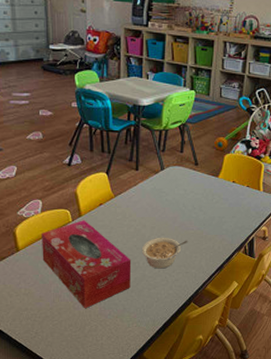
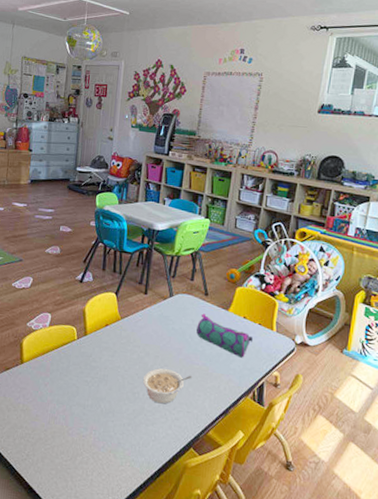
tissue box: present [41,220,132,309] -> none [44,339,131,437]
pencil case: none [189,183,242,219] -> present [196,313,252,358]

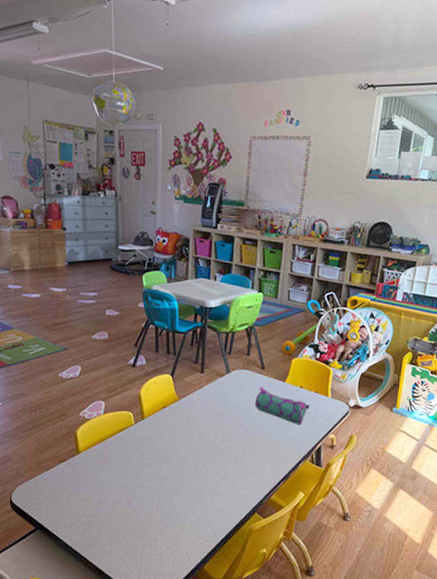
legume: present [142,368,192,404] -> none [204,442,253,476]

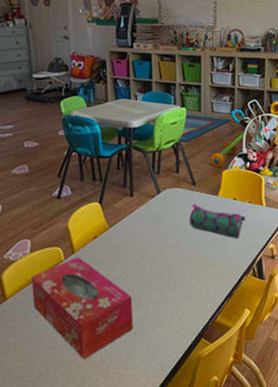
tissue box: none [103,423,194,517] -> present [31,257,133,360]

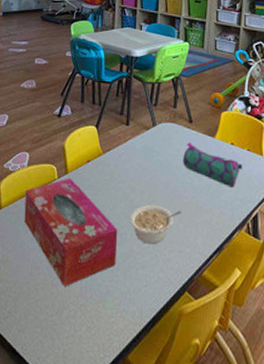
legume: none [142,266,192,304] -> present [129,204,181,244]

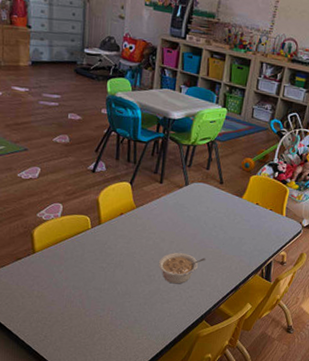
tissue box: present [24,178,118,287] -> none [58,228,147,317]
pencil case: present [183,142,242,188] -> none [211,201,264,241]

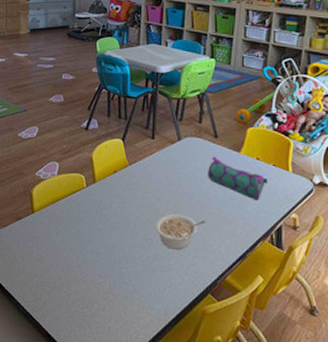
pencil case: none [211,201,264,241] -> present [208,156,267,201]

